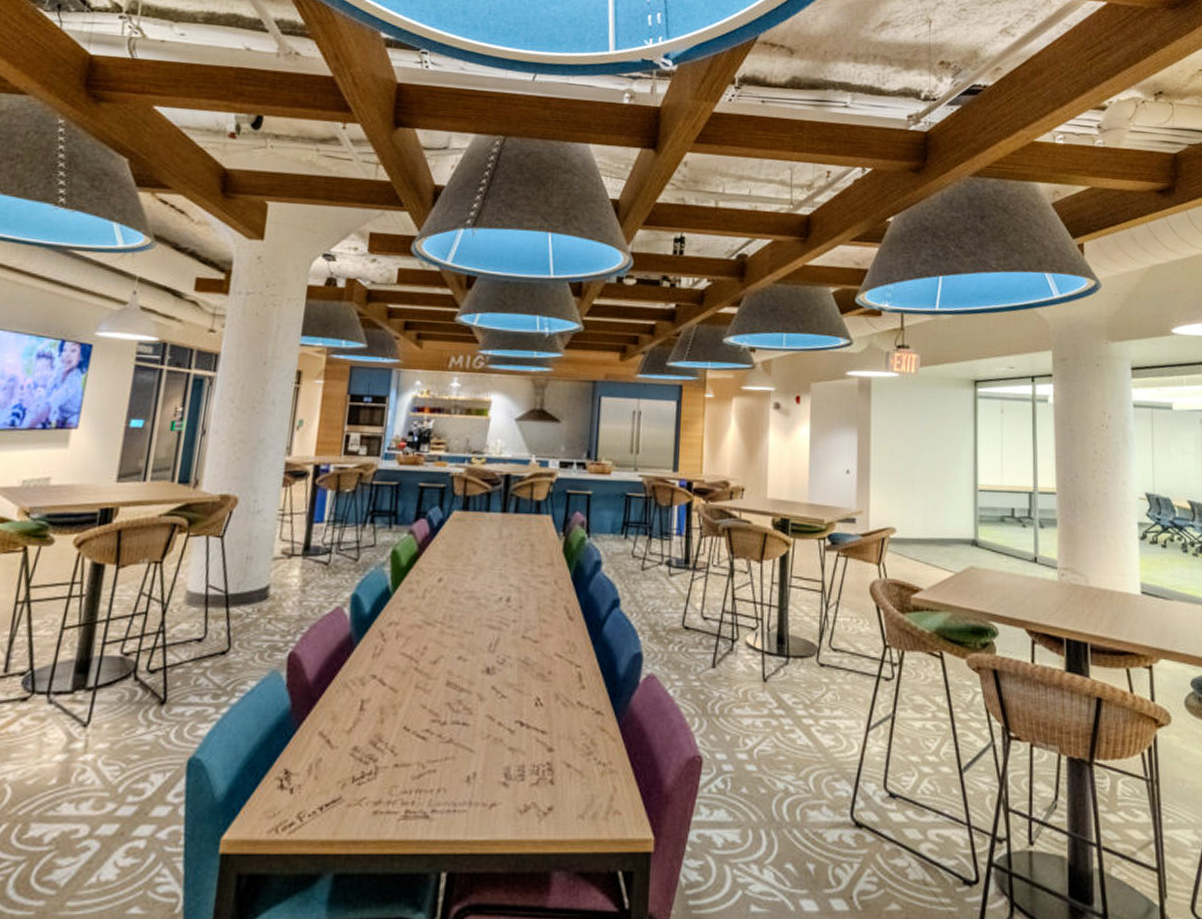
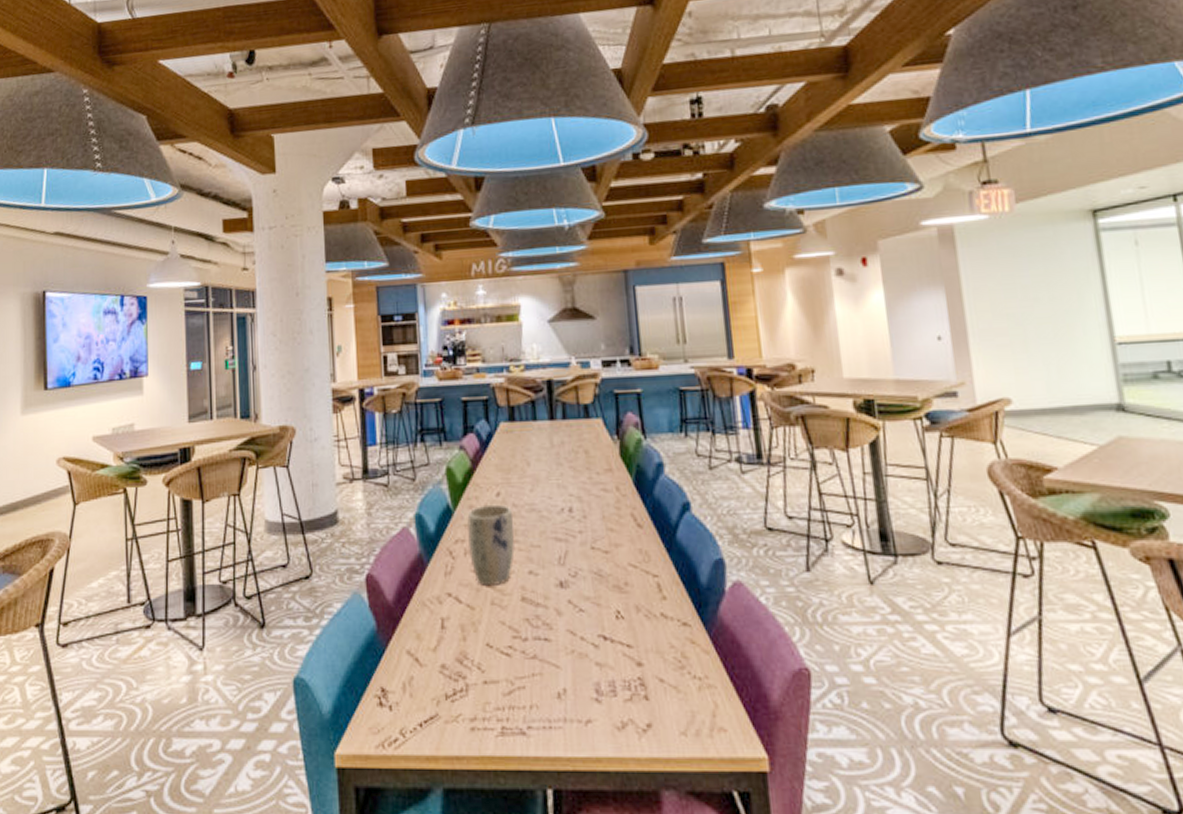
plant pot: none [400,589,451,669] -> present [467,504,515,585]

